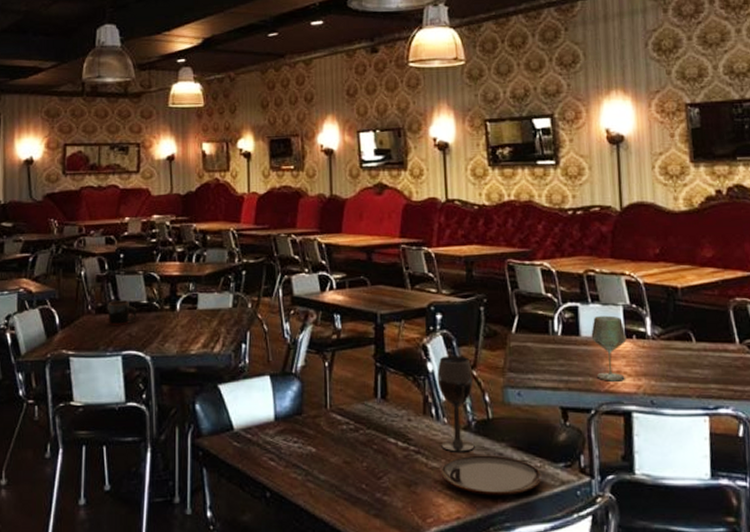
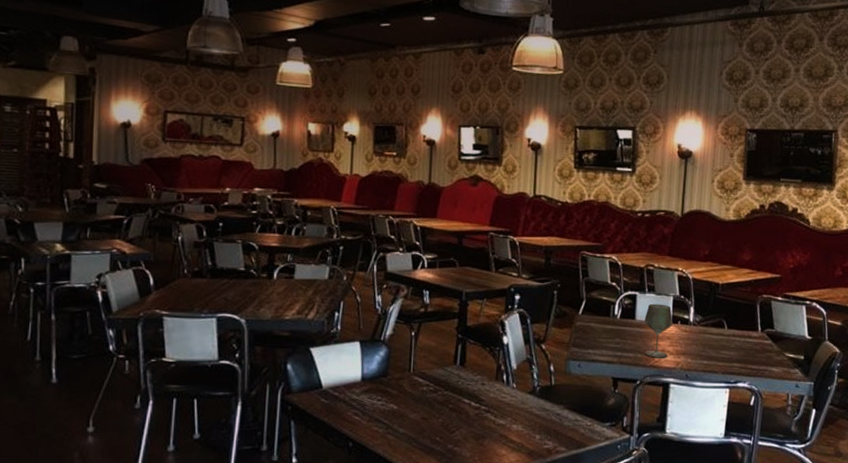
mug: present [108,300,137,325] -> none [204,266,234,290]
wine glass: present [437,356,475,452] -> none [508,331,542,412]
plate: present [441,455,542,496] -> none [506,415,591,448]

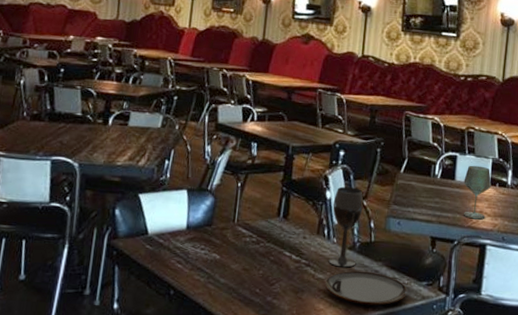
plate: none [506,415,591,448] -> present [325,270,408,306]
wine glass: none [508,331,542,412] -> present [328,186,364,268]

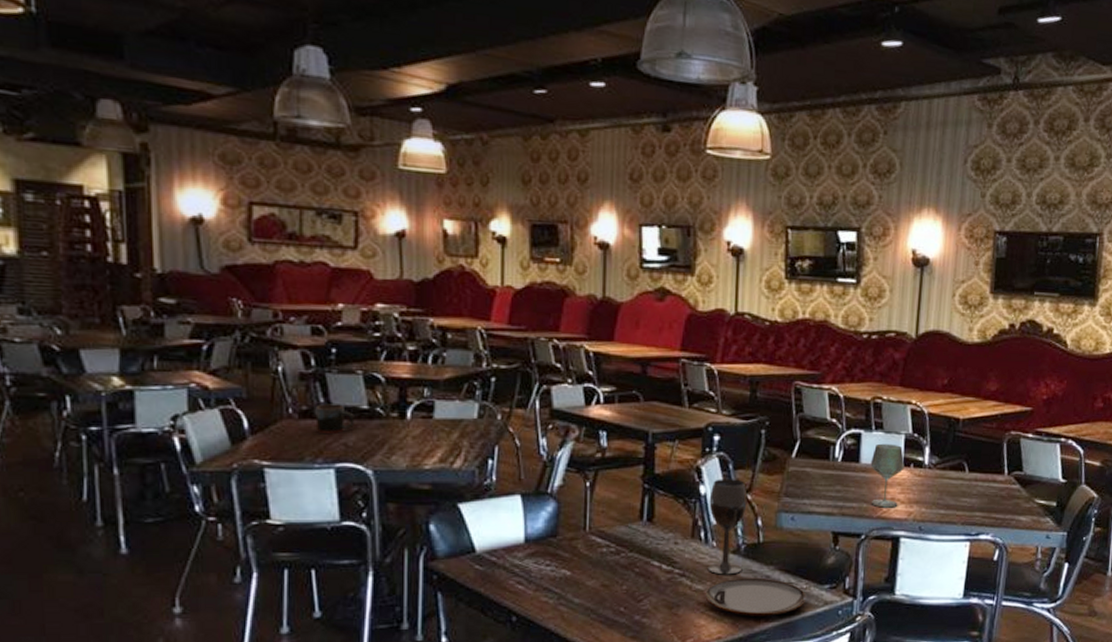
mug: none [41,110,71,133] -> present [315,404,354,433]

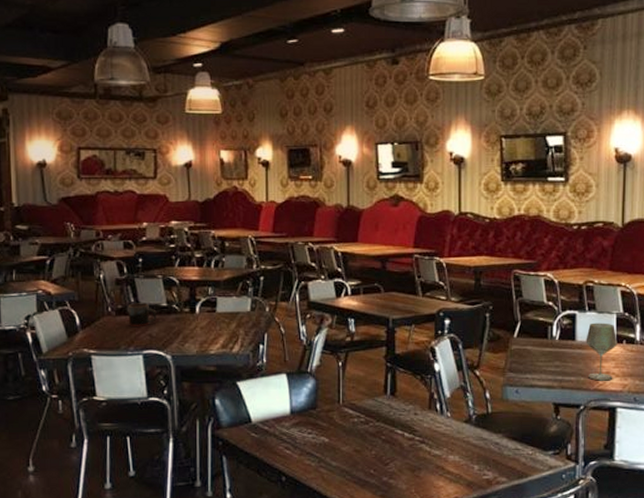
plate: present [705,577,807,616] -> none [442,444,533,479]
wine glass: present [707,479,747,575] -> none [443,357,476,442]

